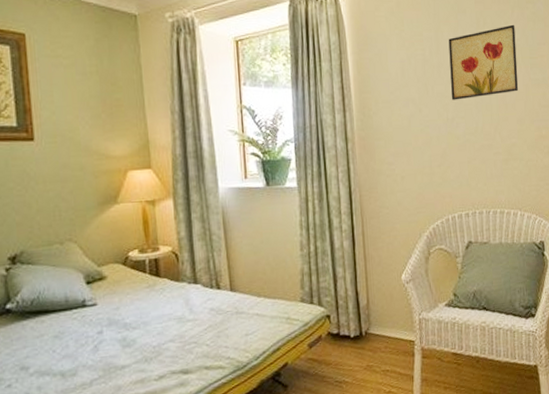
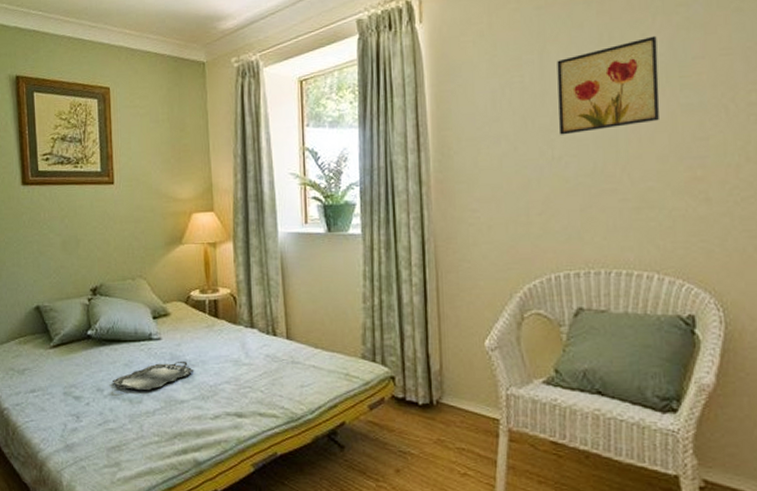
serving tray: none [38,324,136,365] -> present [111,361,194,391]

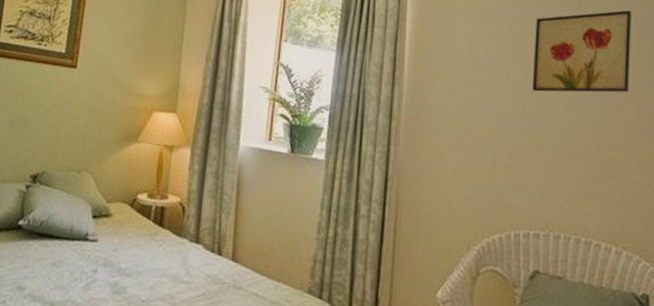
serving tray: present [111,361,194,391] -> none [35,267,128,297]

